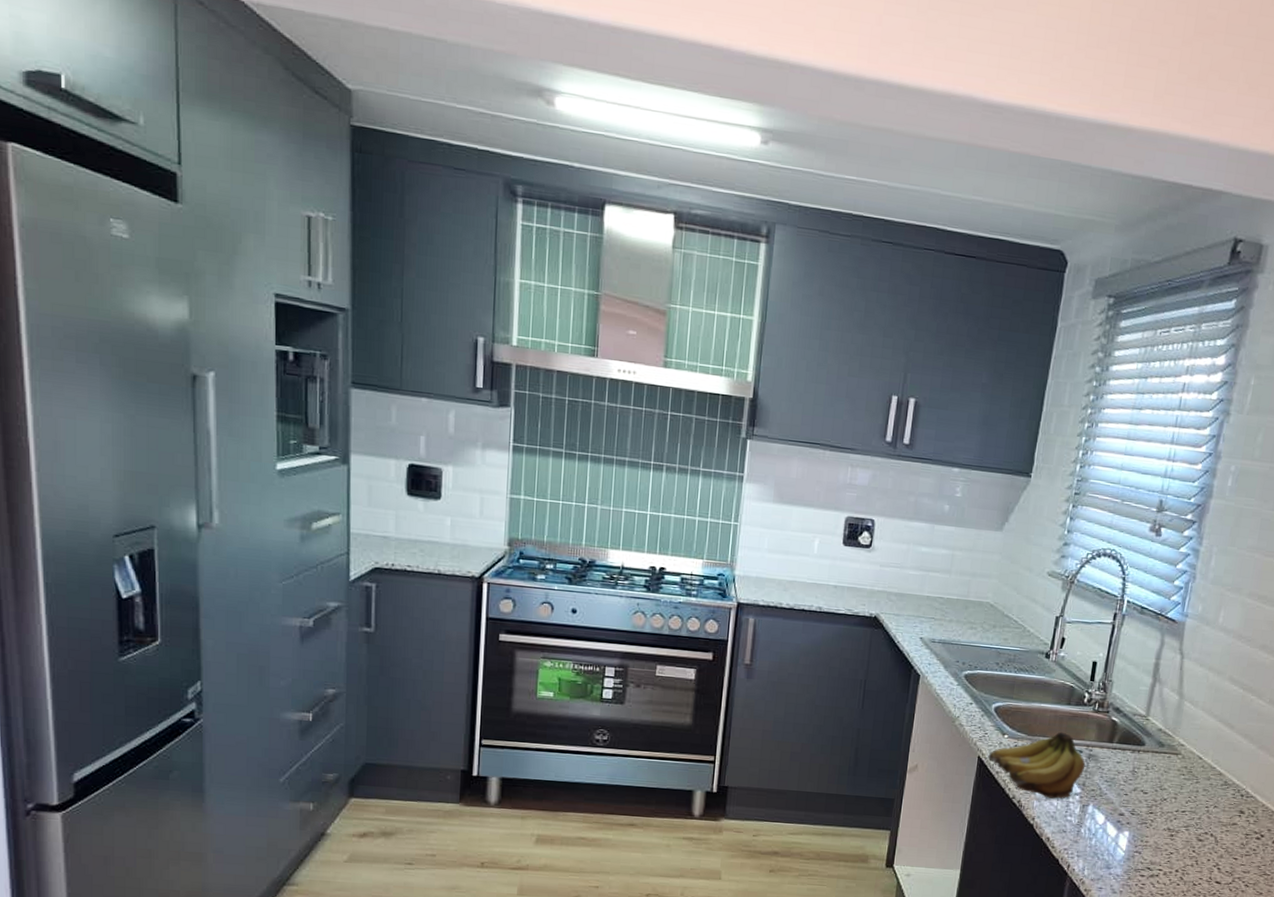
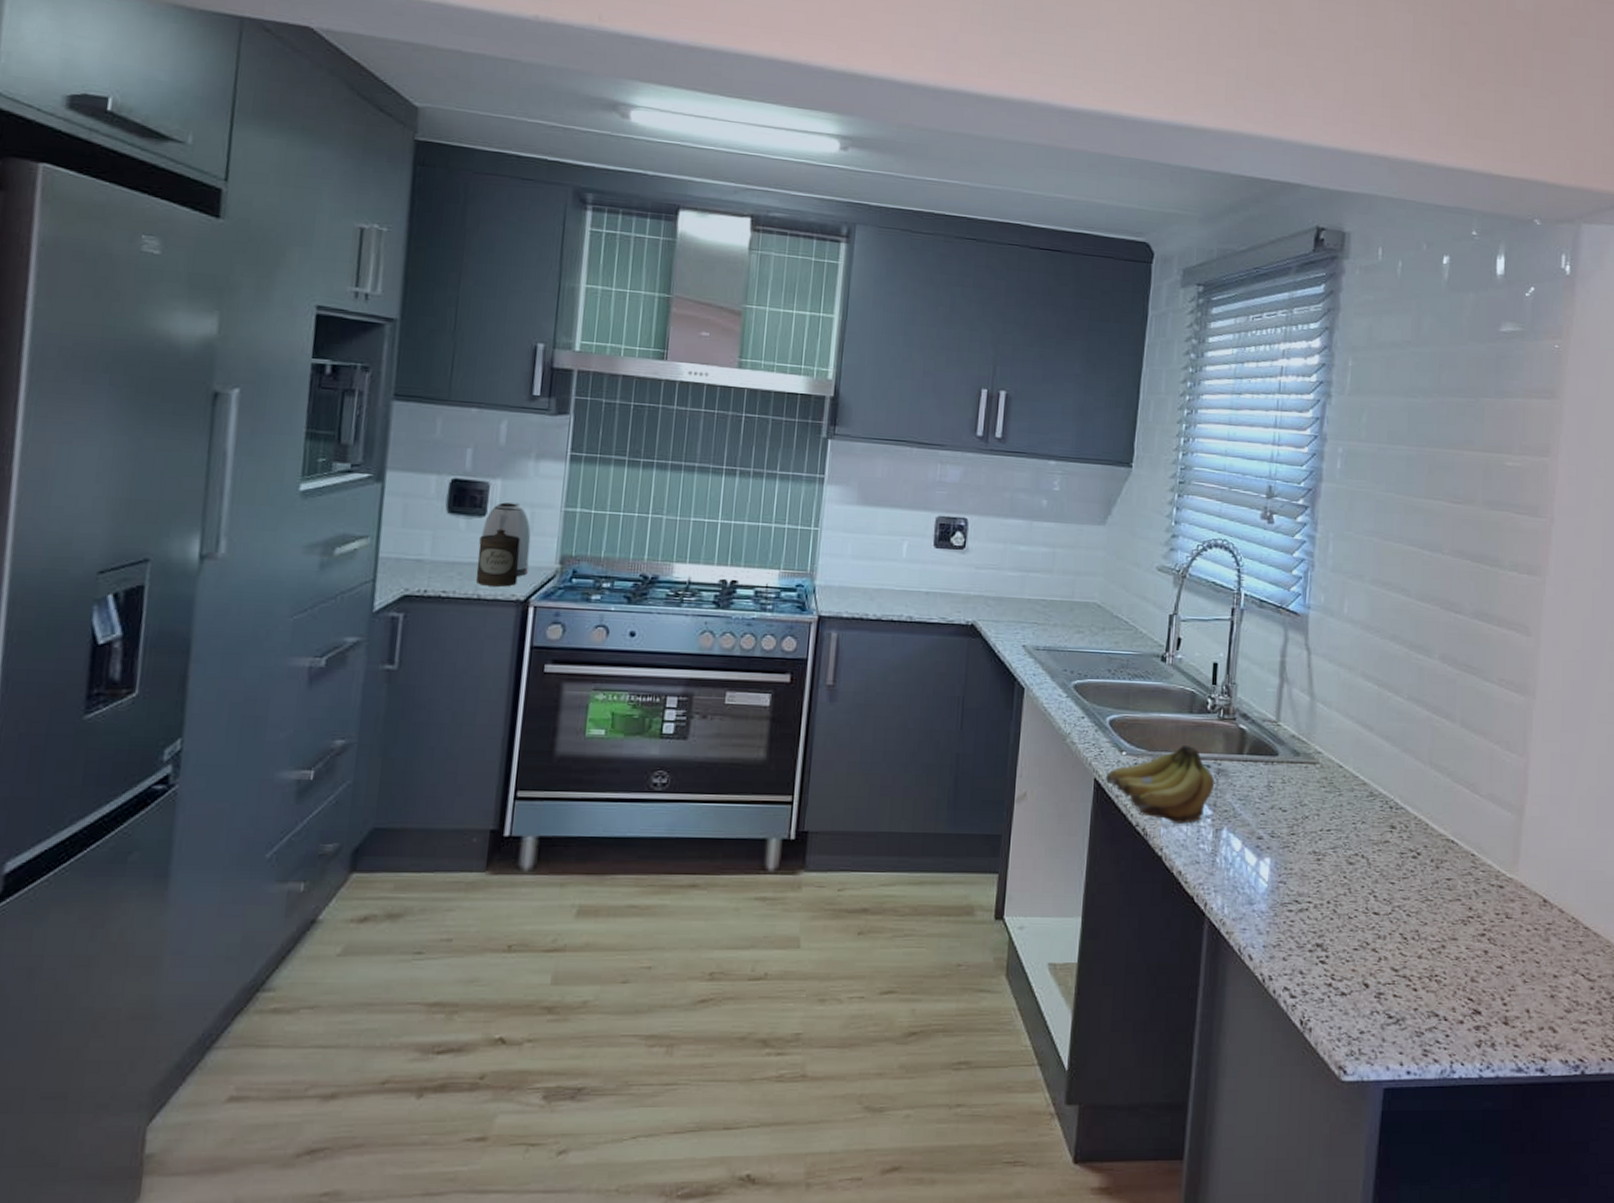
canister: none [435,511,473,564] -> present [476,529,520,587]
kettle: none [438,487,482,555] -> present [481,502,531,576]

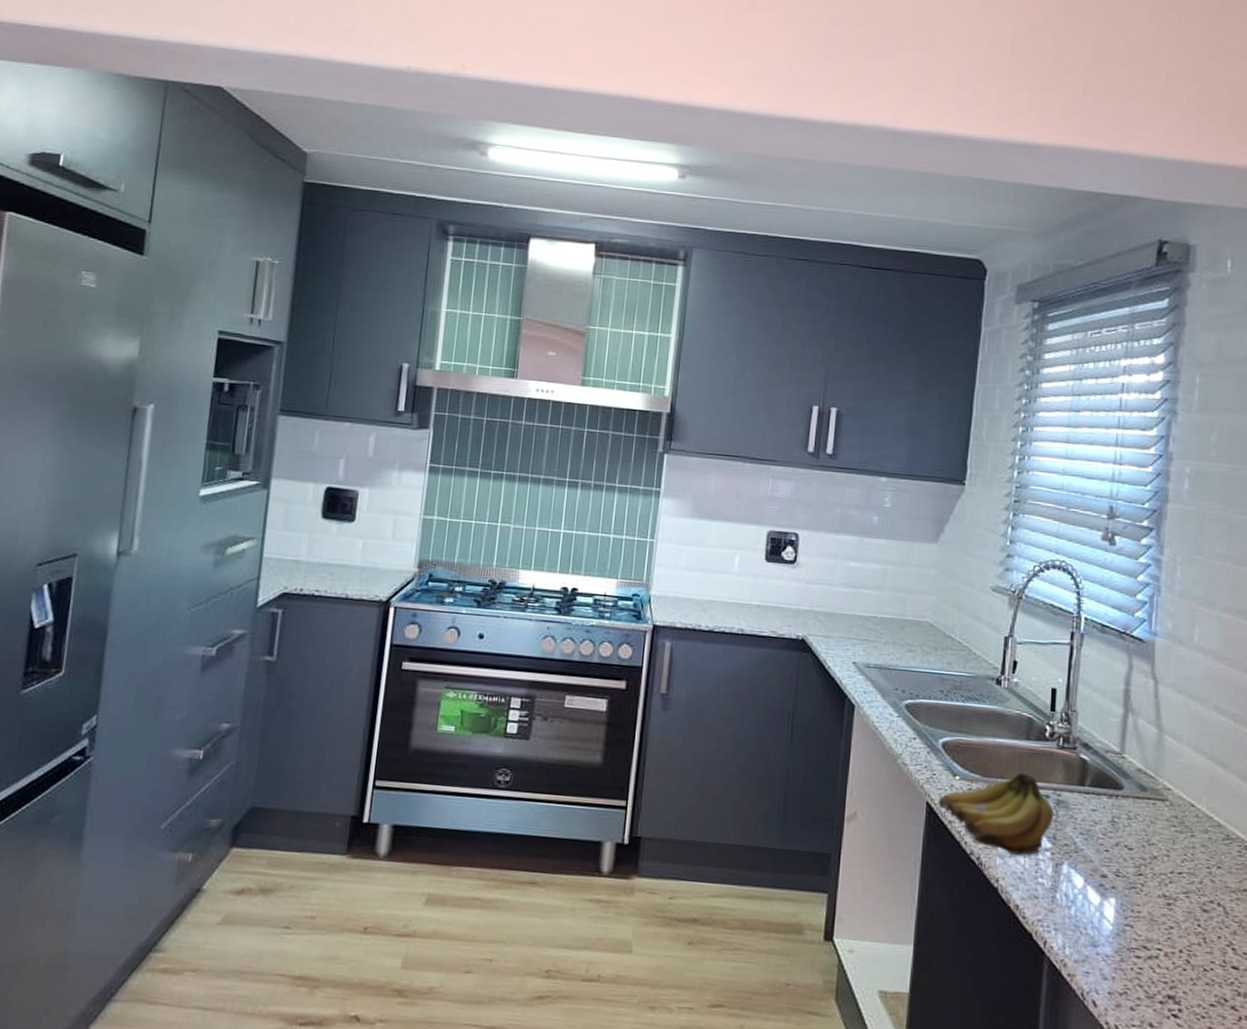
canister: present [476,529,520,587] -> none [345,533,384,588]
kettle: present [481,502,531,576] -> none [350,509,394,578]

